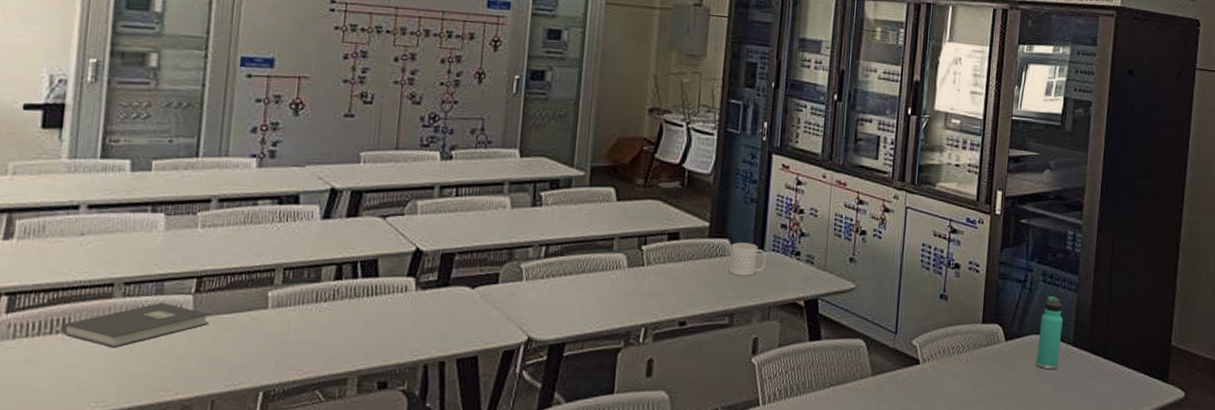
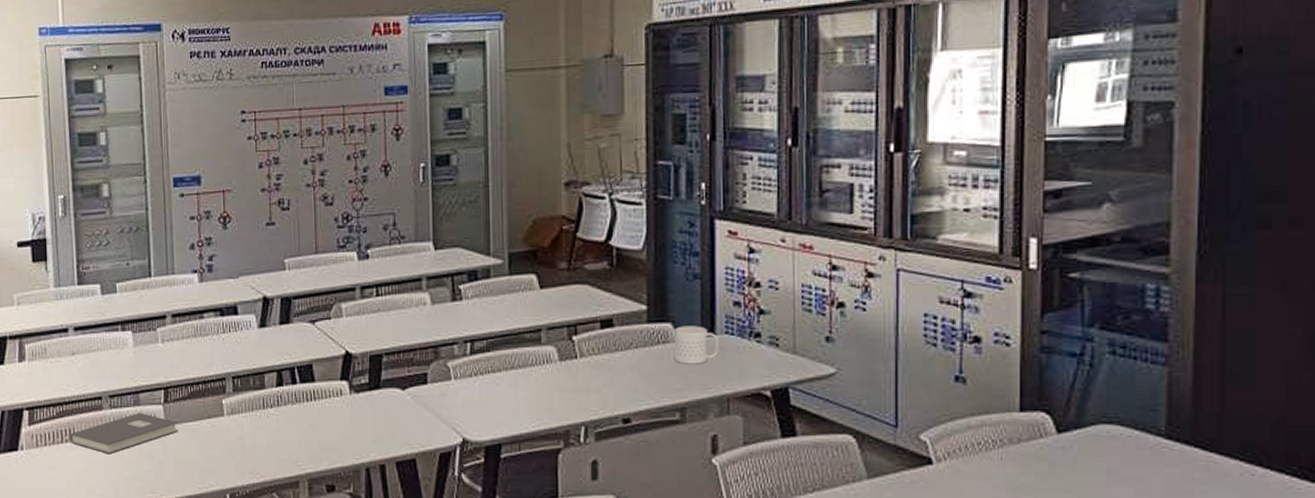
thermos bottle: present [1036,295,1063,370] -> none [1108,371,1146,471]

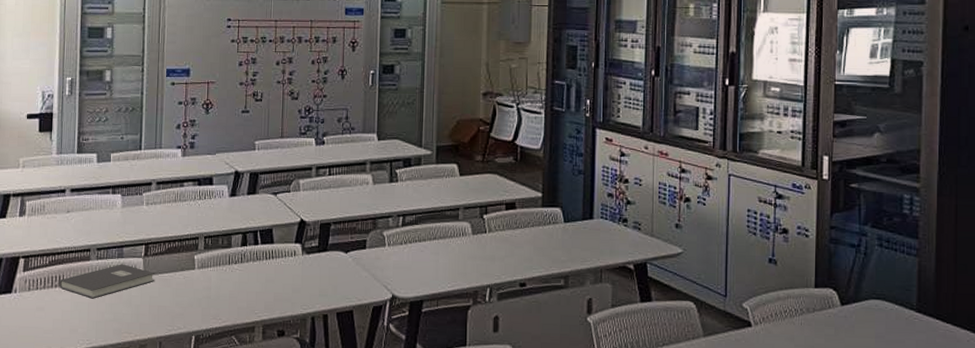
mug: present [673,326,719,364] -> none [561,210,596,242]

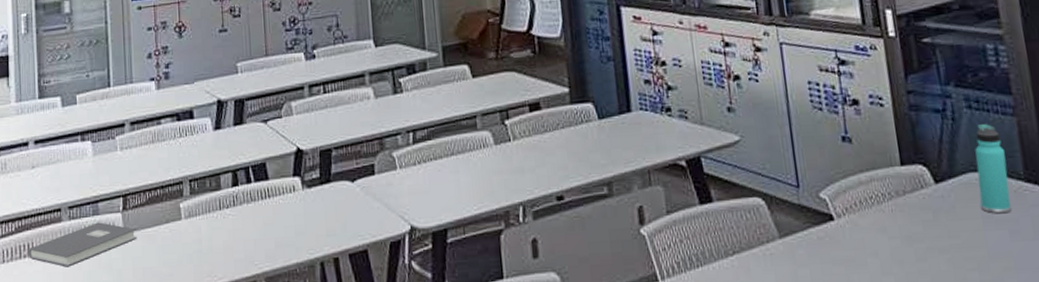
thermos bottle: none [876,260,903,336] -> present [975,123,1011,214]

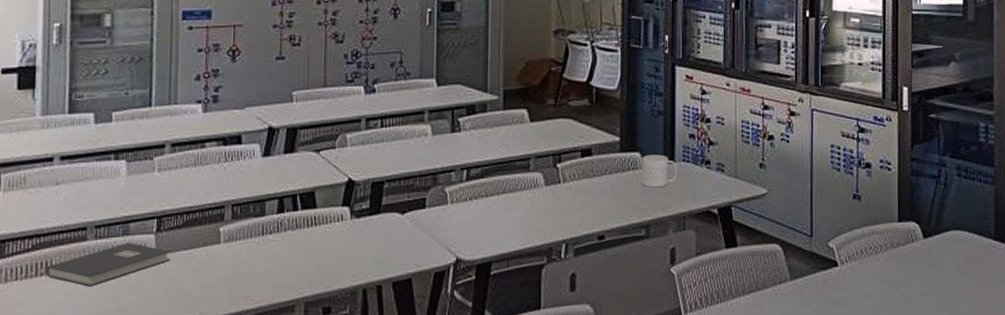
mug: none [595,104,636,141] -> present [641,154,677,188]
thermos bottle: present [975,123,1011,214] -> none [957,189,982,266]

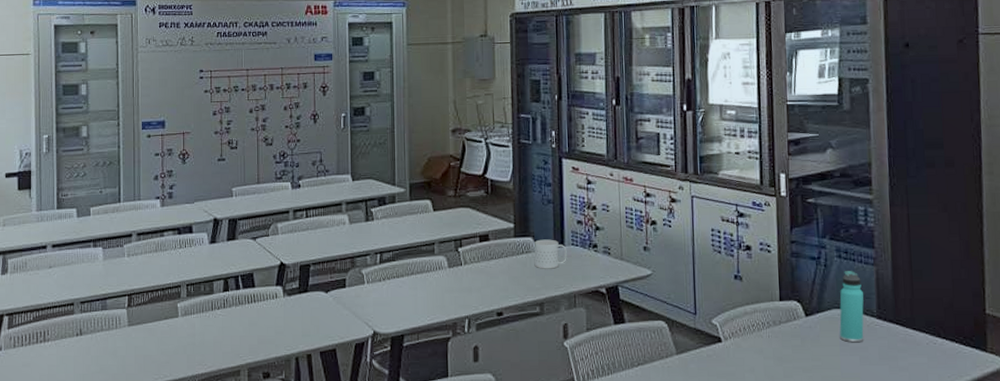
book: present [46,242,171,287] -> none [45,316,140,352]
thermos bottle: none [957,189,982,266] -> present [839,270,864,343]

